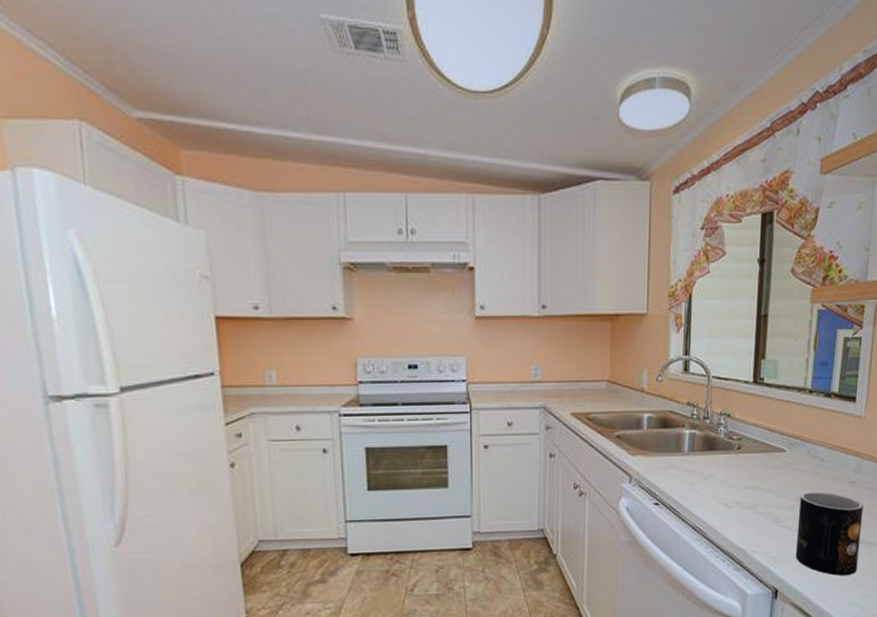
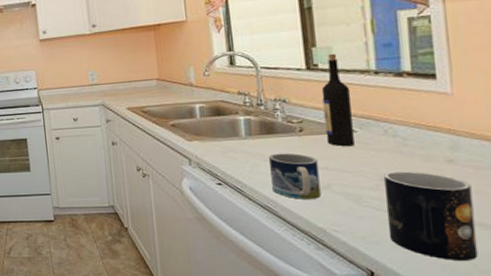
mug: none [705,471,749,520] -> present [269,153,321,199]
wine bottle: none [759,367,787,466] -> present [321,53,355,147]

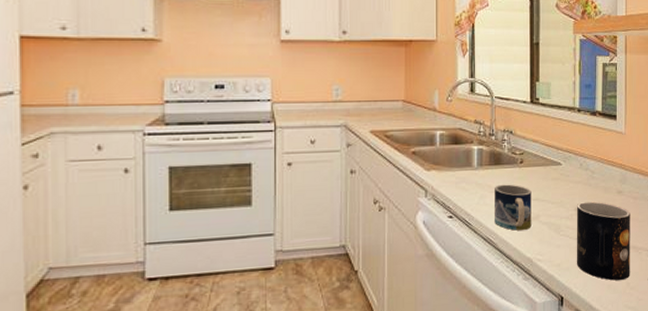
wine bottle: present [321,53,355,147] -> none [540,89,560,179]

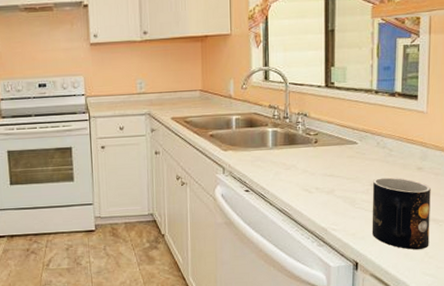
mug: present [495,184,531,231] -> none [289,162,326,203]

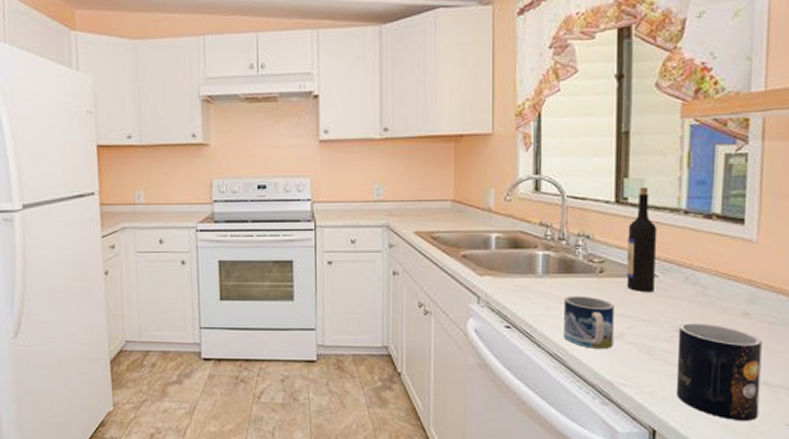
mug: none [289,162,326,203] -> present [564,296,614,349]
wine bottle: none [334,73,356,157] -> present [626,186,658,293]

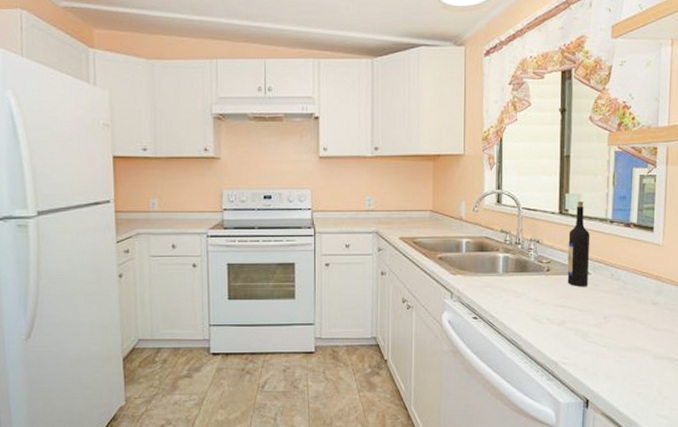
mug: present [564,296,614,349] -> none [519,290,558,334]
mug: present [676,323,762,421] -> none [603,311,666,389]

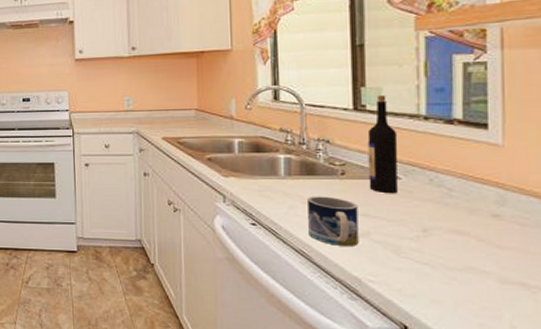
mug: none [519,290,558,334] -> present [308,196,359,246]

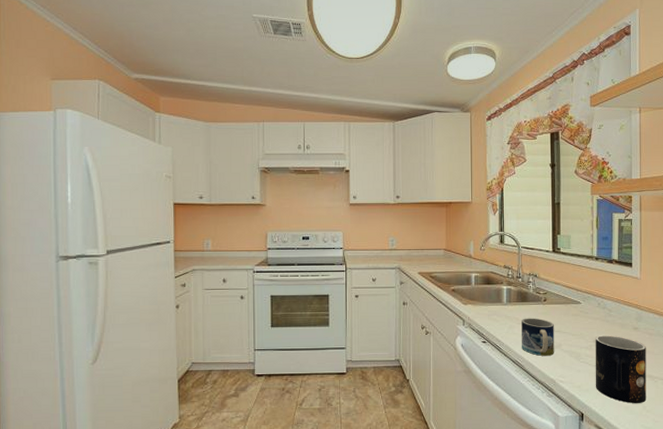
wine bottle: present [367,94,398,194] -> none [561,241,580,315]
mug: none [425,223,517,321] -> present [595,335,647,403]

